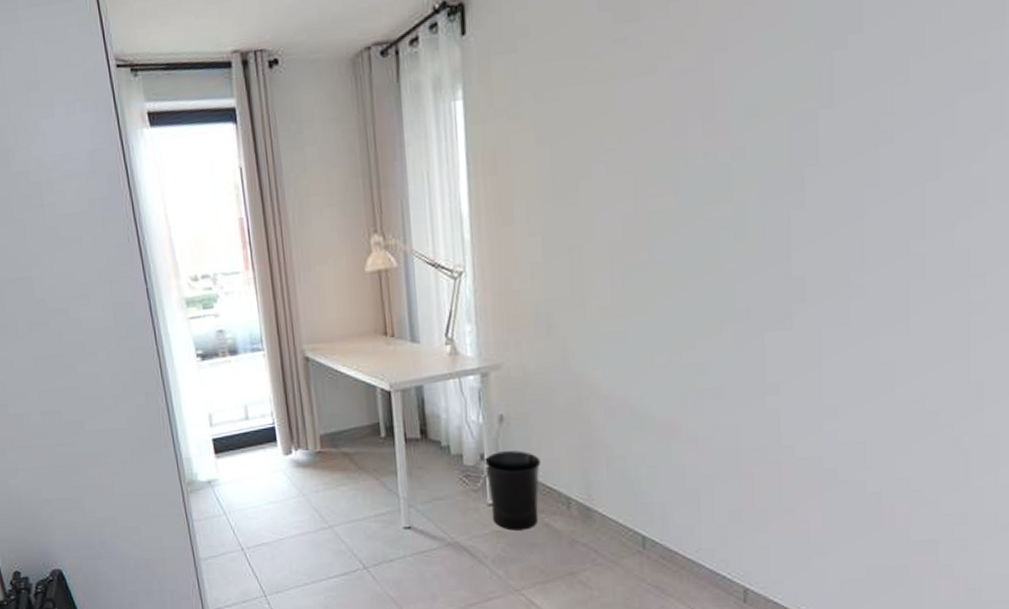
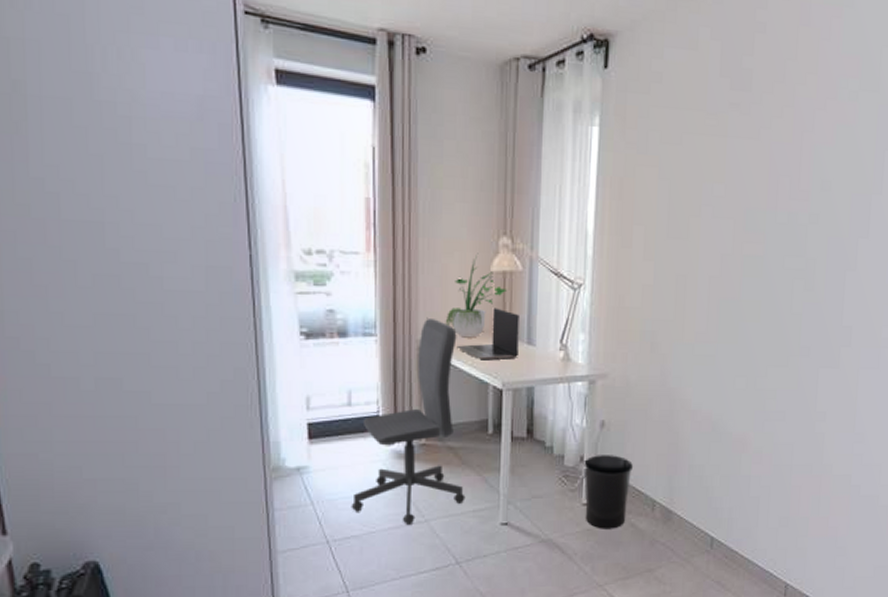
office chair: none [259,327,366,532] -> present [351,319,466,526]
potted plant: none [326,257,384,343] -> present [445,254,507,338]
laptop computer: none [340,308,403,364] -> present [457,308,519,361]

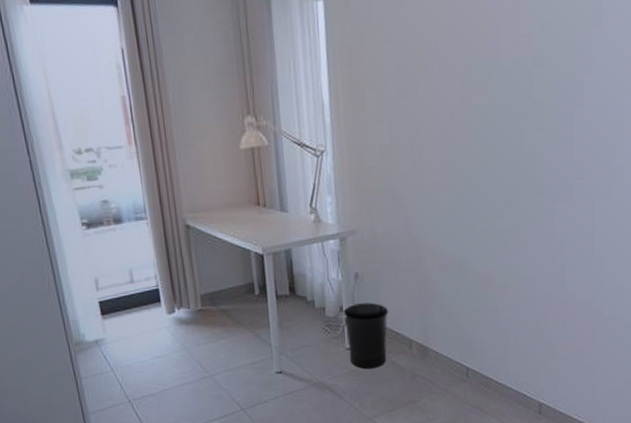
office chair: present [351,319,466,526] -> none [145,198,242,381]
potted plant: present [445,254,507,338] -> none [205,135,256,212]
laptop computer: present [457,308,519,361] -> none [218,181,274,231]

